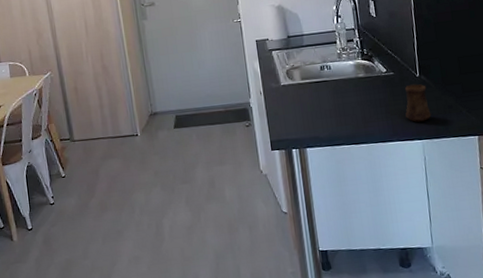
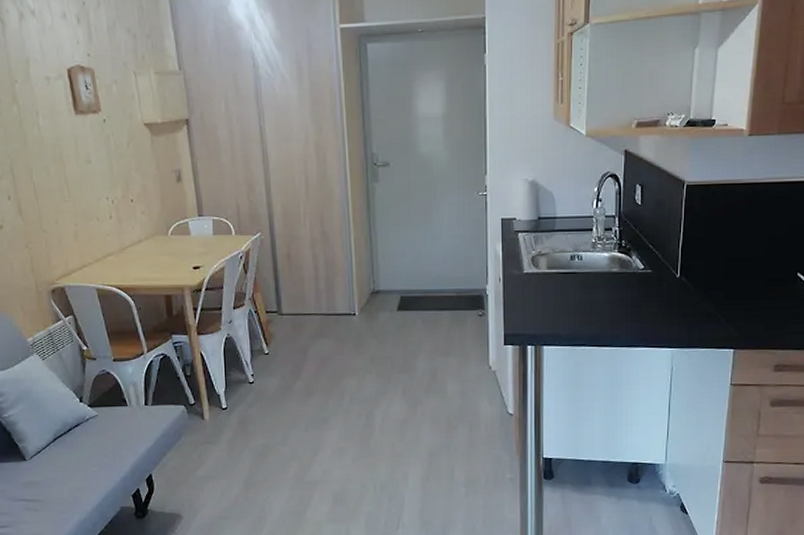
cup: present [405,84,432,122] -> none [658,285,687,328]

